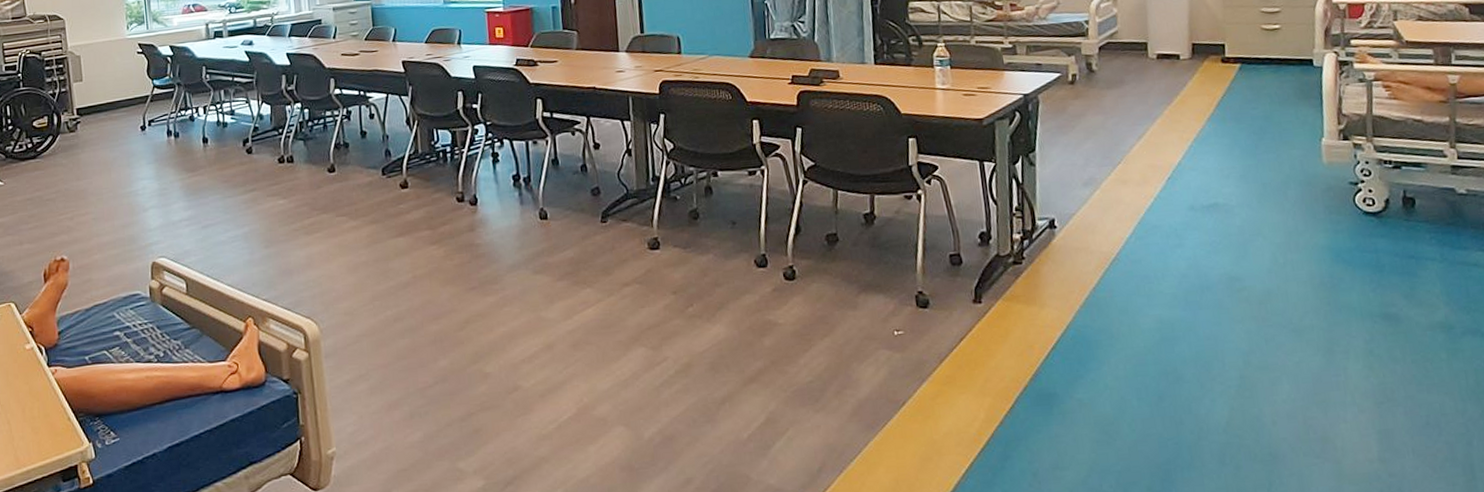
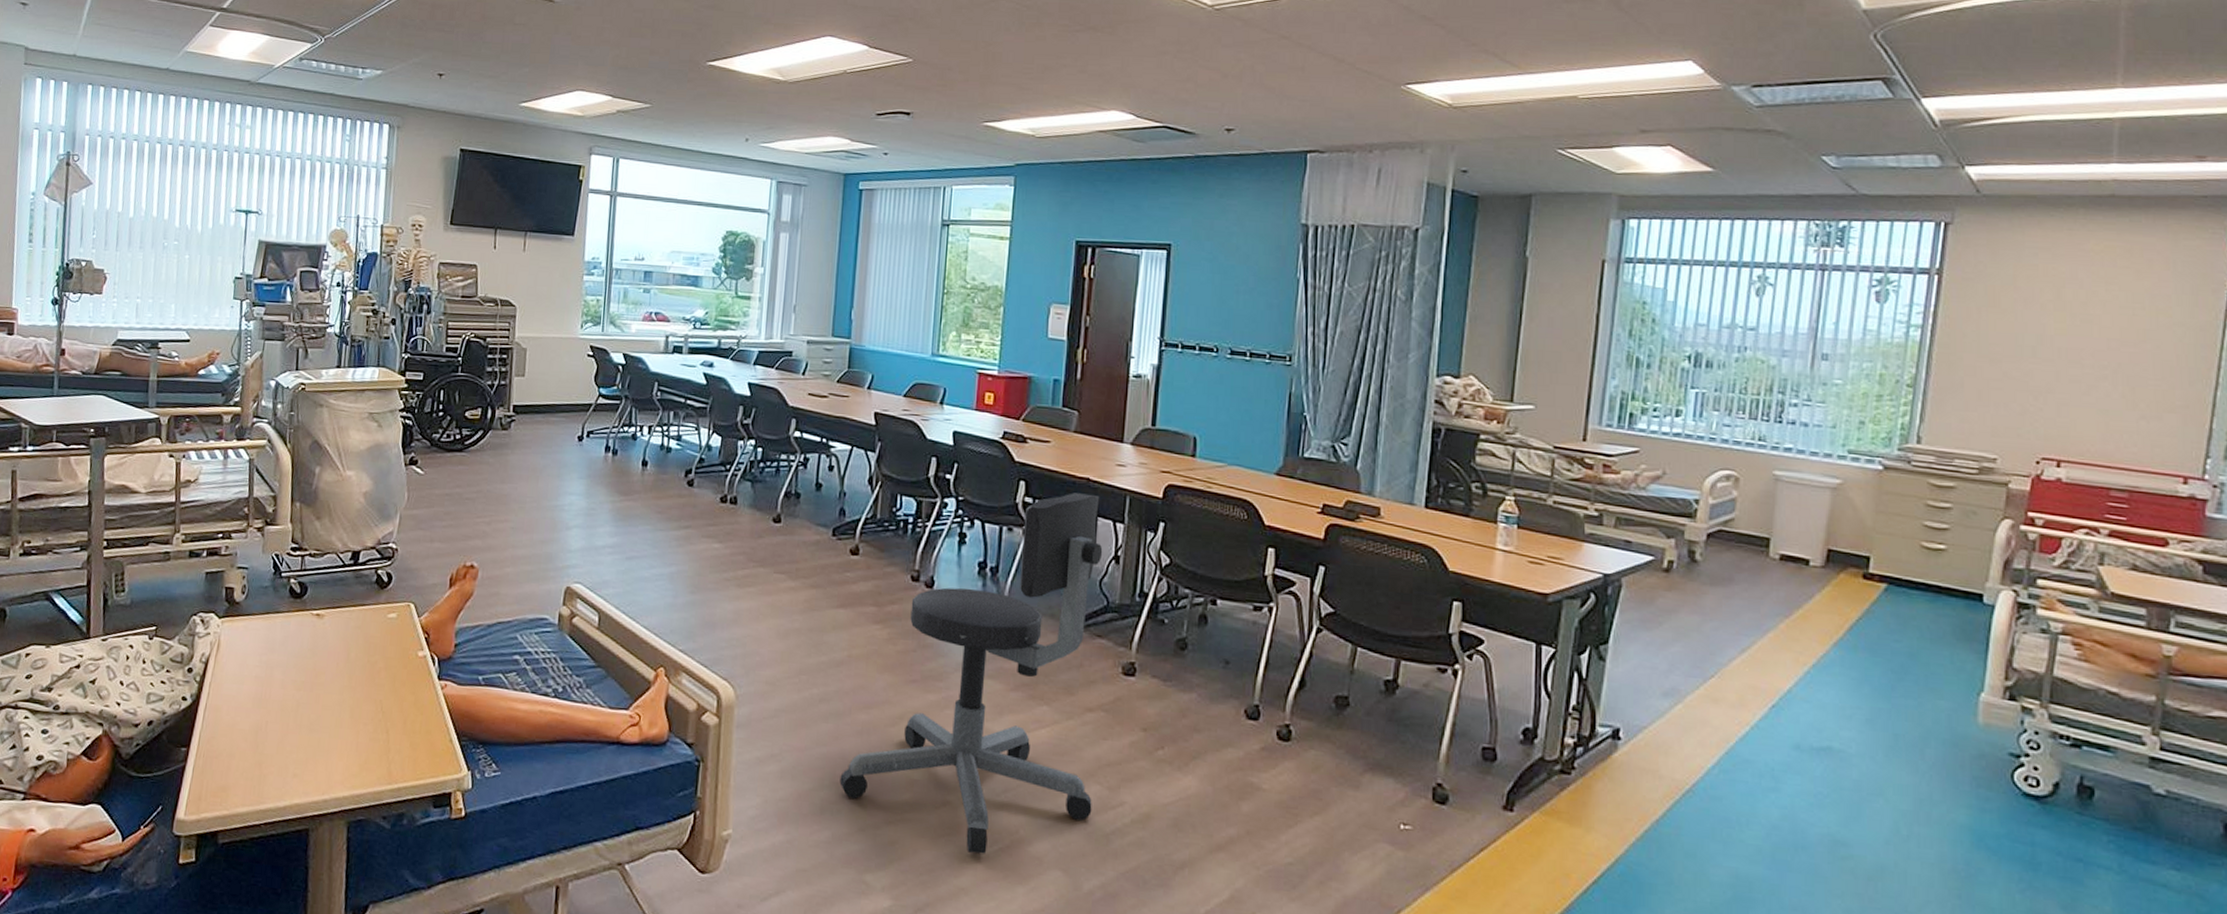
office chair: none [422,100,641,426] -> present [839,493,1103,854]

